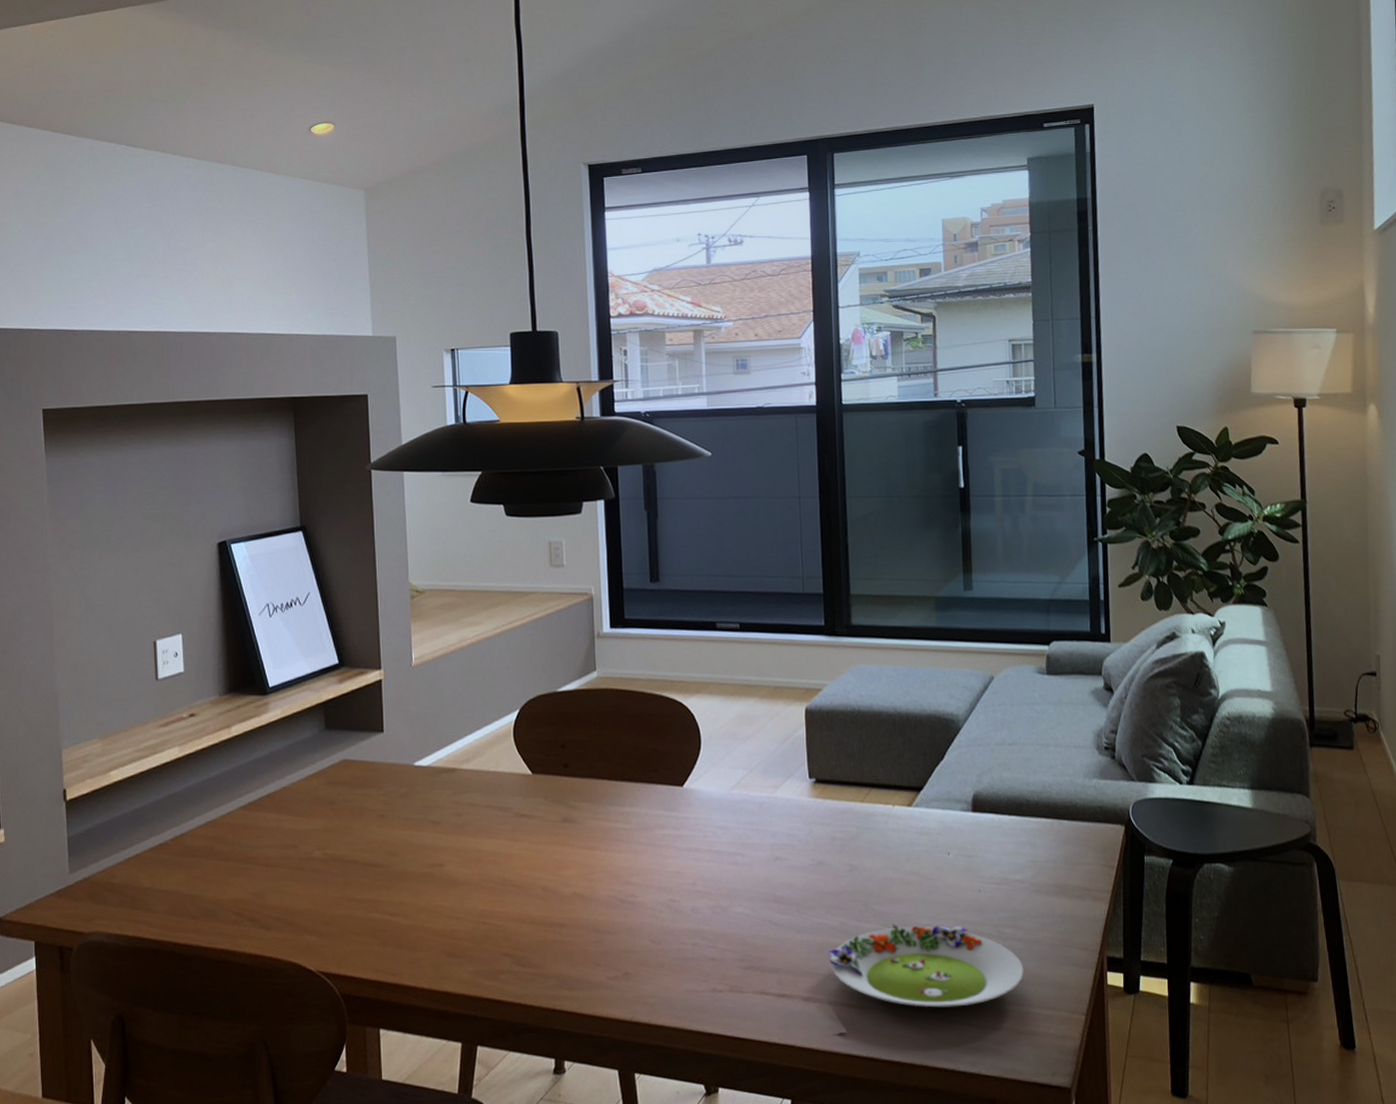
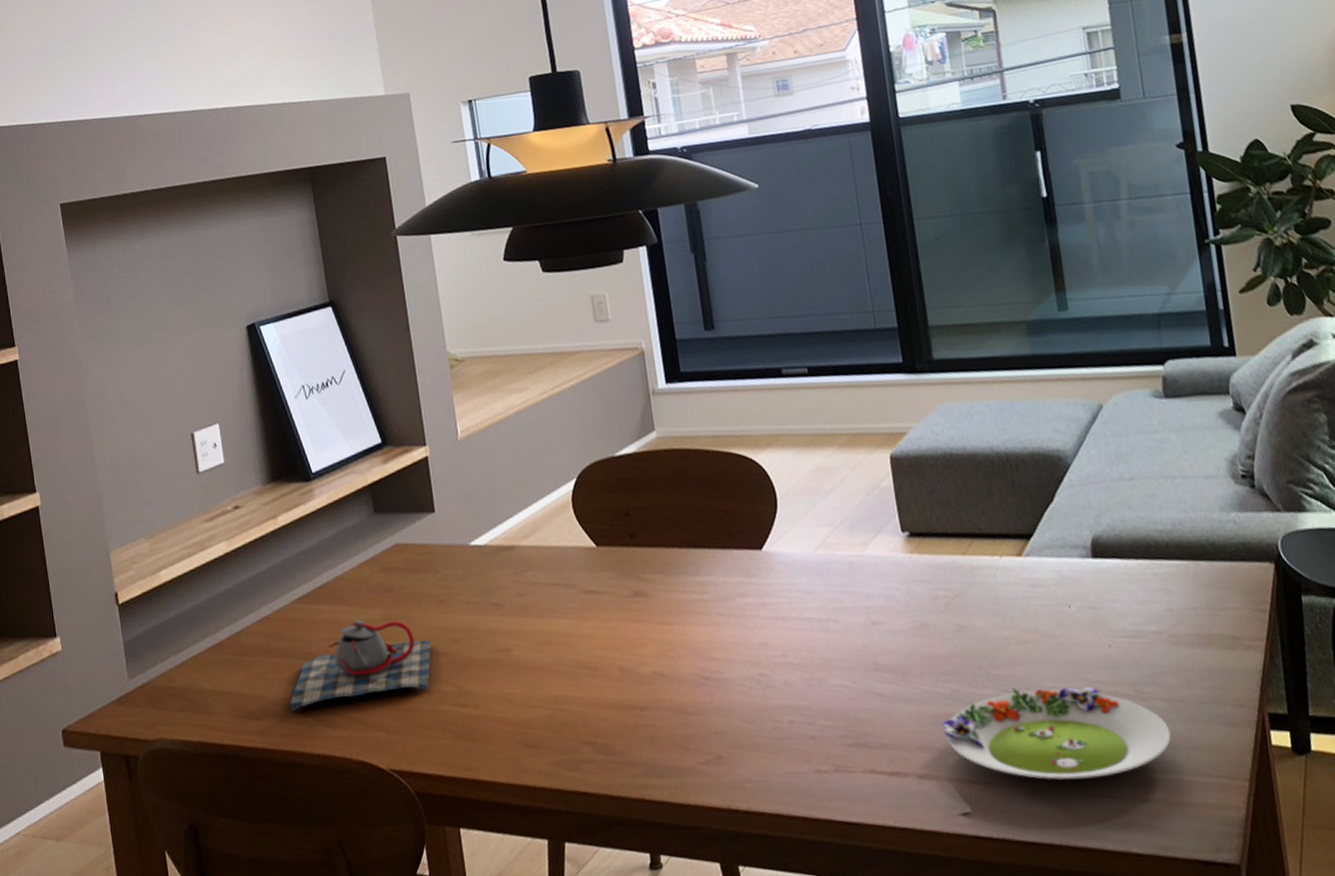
teapot: none [228,829,369,912] -> present [290,620,432,711]

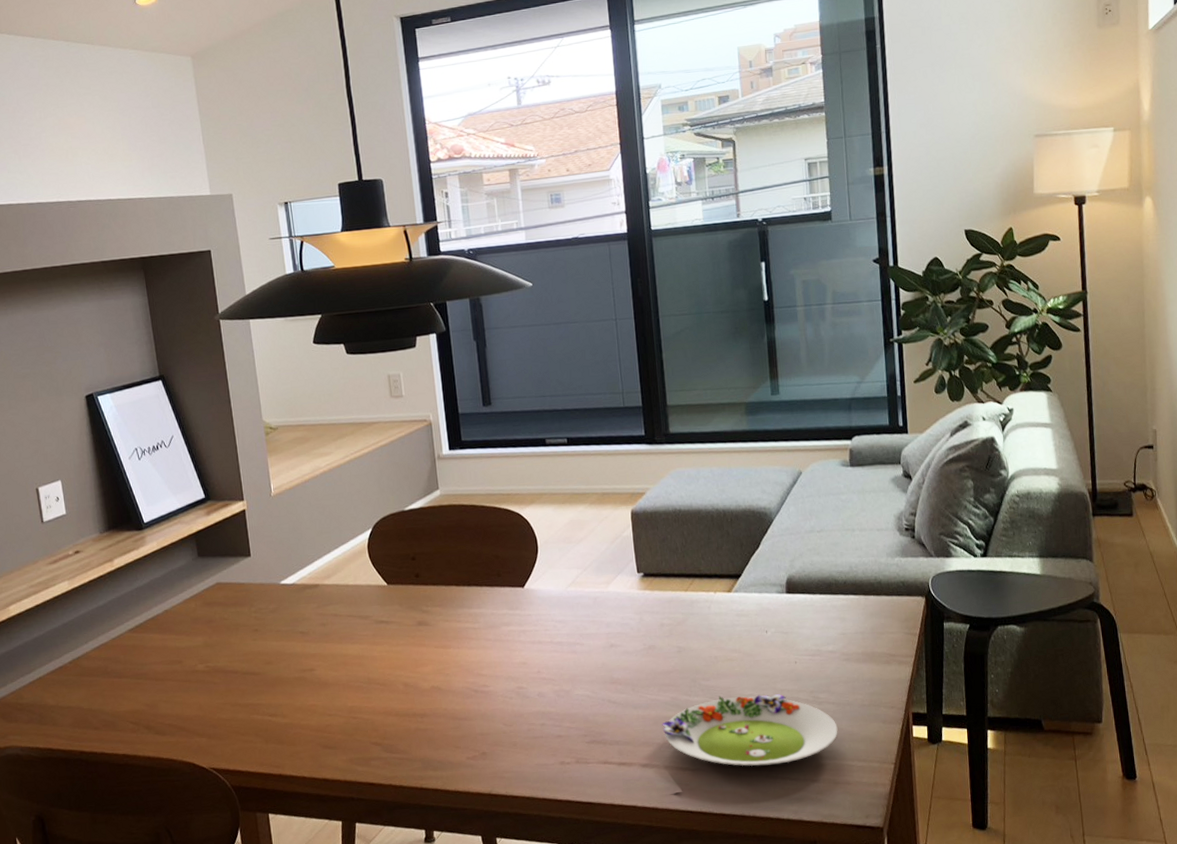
teapot: present [290,620,432,711] -> none [125,646,247,722]

